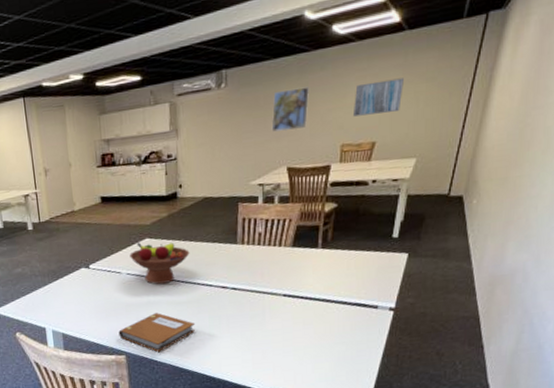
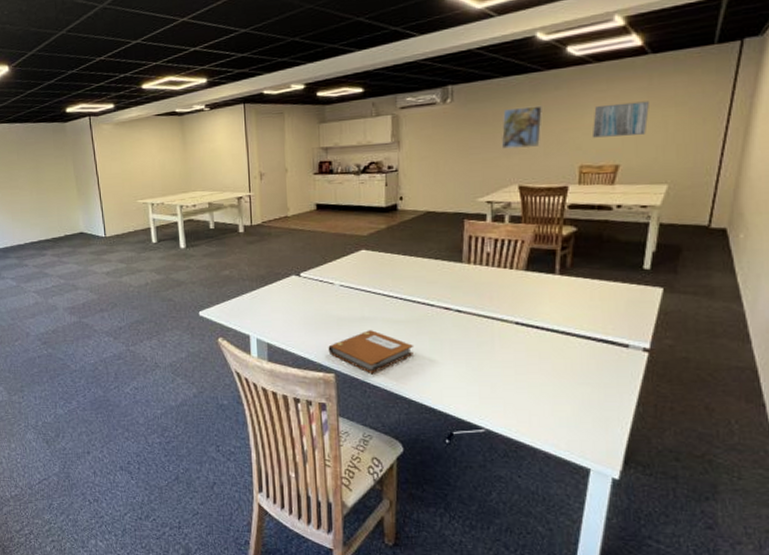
fruit bowl: present [129,242,190,284] -> none [344,253,410,299]

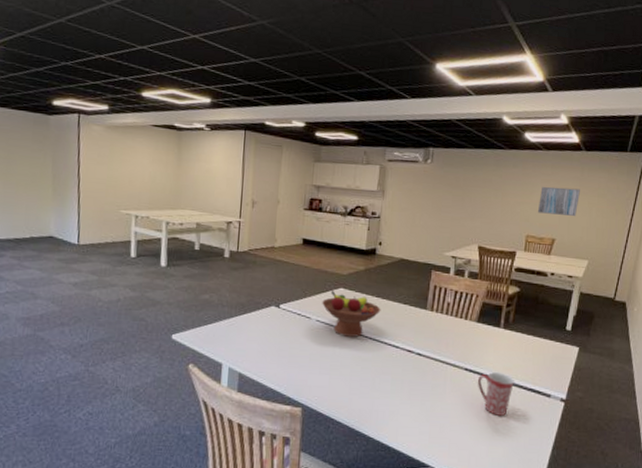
notebook: present [328,330,414,373] -> none [298,366,378,409]
fruit bowl: none [344,253,410,299] -> present [322,291,381,337]
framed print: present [501,105,542,149] -> none [467,177,502,214]
mug: none [532,324,581,371] -> present [477,372,515,416]

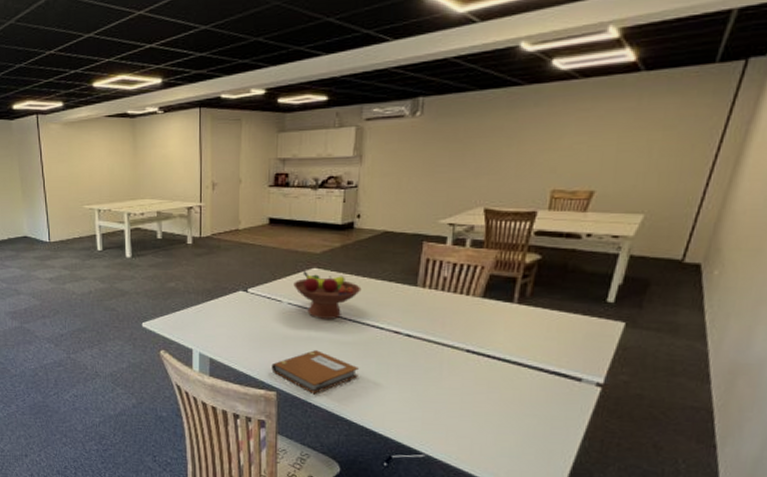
notebook: none [298,366,378,409] -> present [271,350,360,394]
mug: present [477,372,515,416] -> none [482,353,533,402]
wall art: present [537,187,580,216] -> none [568,123,635,161]

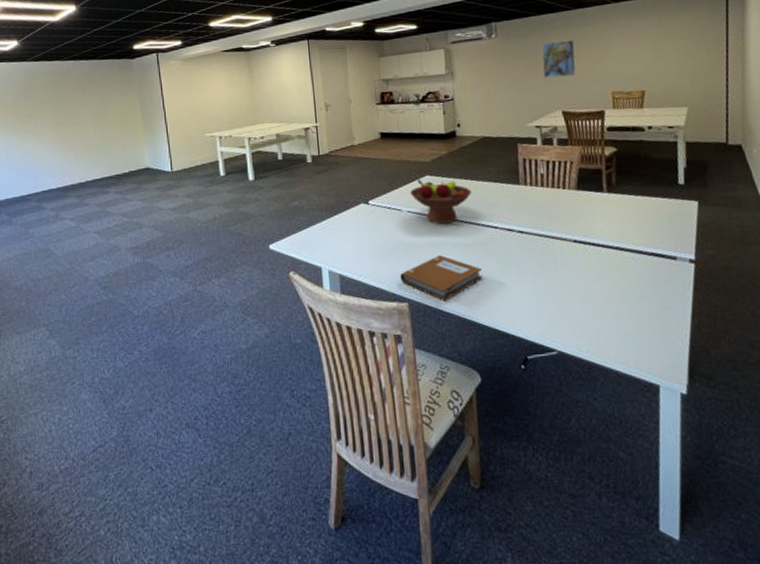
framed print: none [470,123,518,169] -> present [541,39,576,78]

